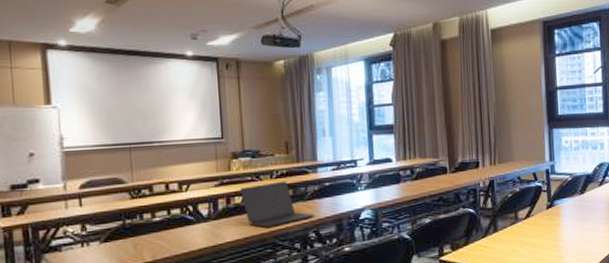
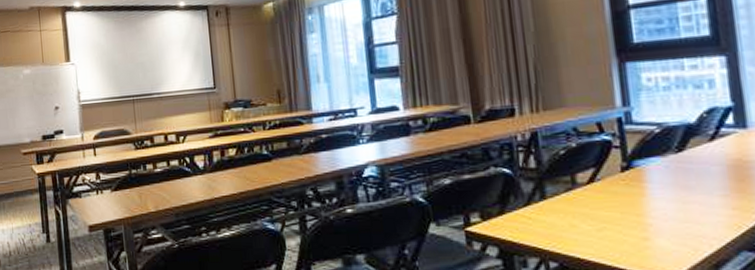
laptop: present [239,181,315,229] -> none [233,132,311,184]

